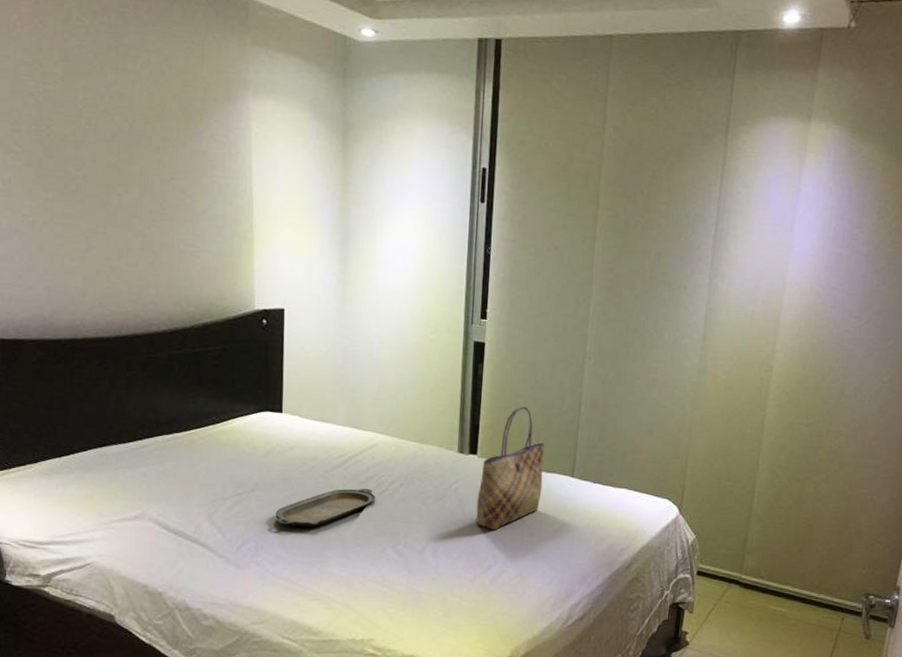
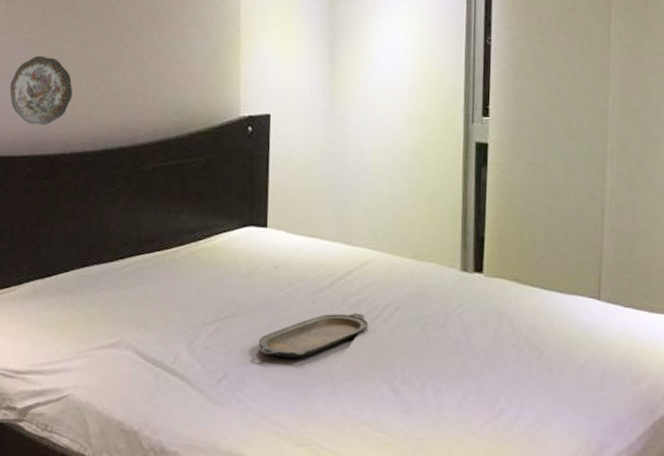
decorative plate: none [13,239,81,310] -> present [10,55,73,125]
tote bag: present [476,405,544,531] -> none [484,214,563,365]

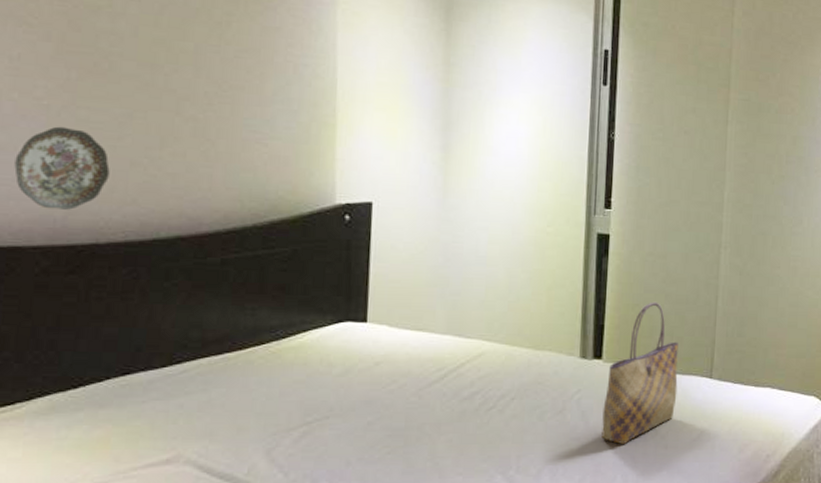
serving tray: present [258,312,368,359] -> none [355,406,481,459]
tote bag: none [484,214,563,365] -> present [601,302,678,445]

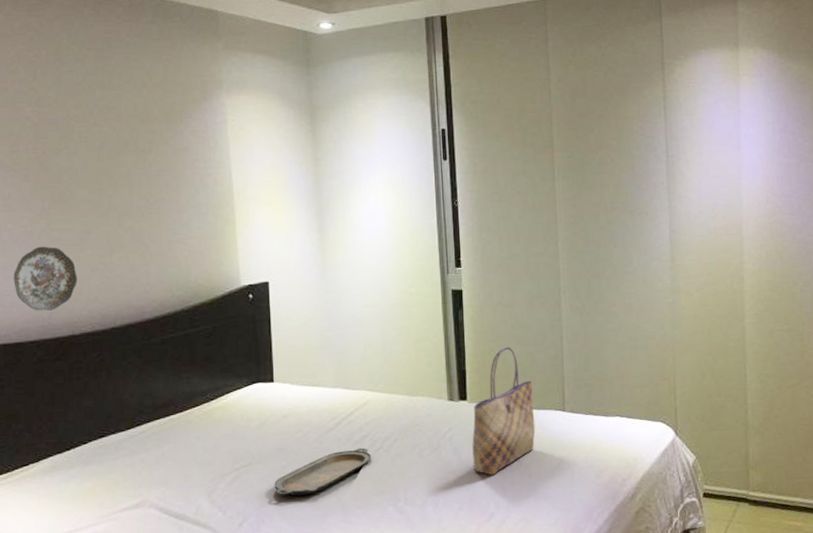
serving tray: none [355,406,481,459] -> present [274,447,371,497]

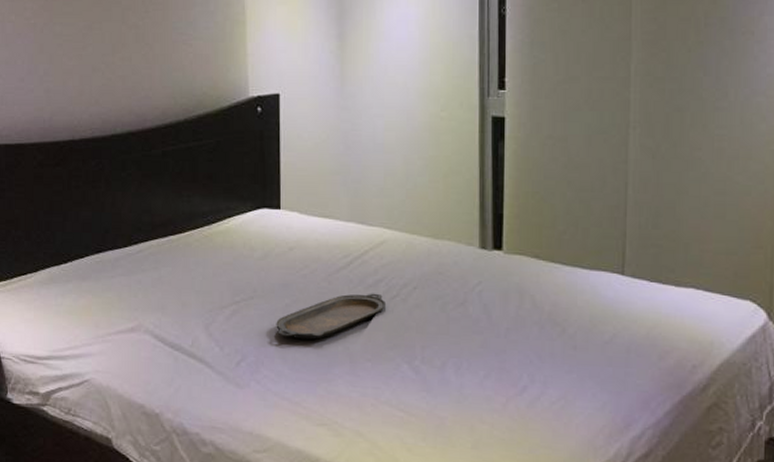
decorative plate: present [13,246,77,311] -> none [16,41,79,112]
tote bag: present [472,346,536,476] -> none [505,189,585,343]

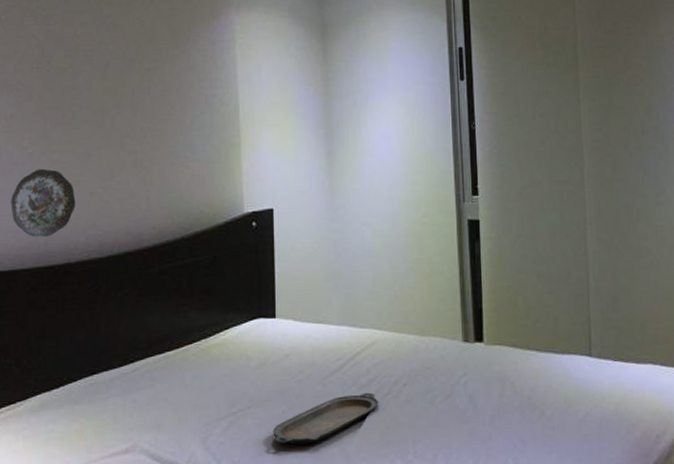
decorative plate: none [16,41,79,112] -> present [11,168,76,237]

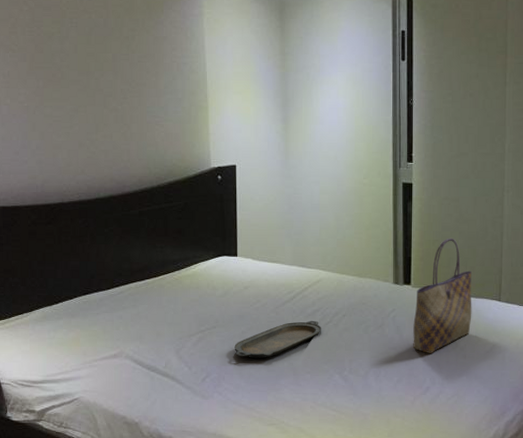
decorative plate: present [11,168,76,237] -> none [11,121,67,179]
tote bag: none [489,282,559,428] -> present [413,238,472,354]

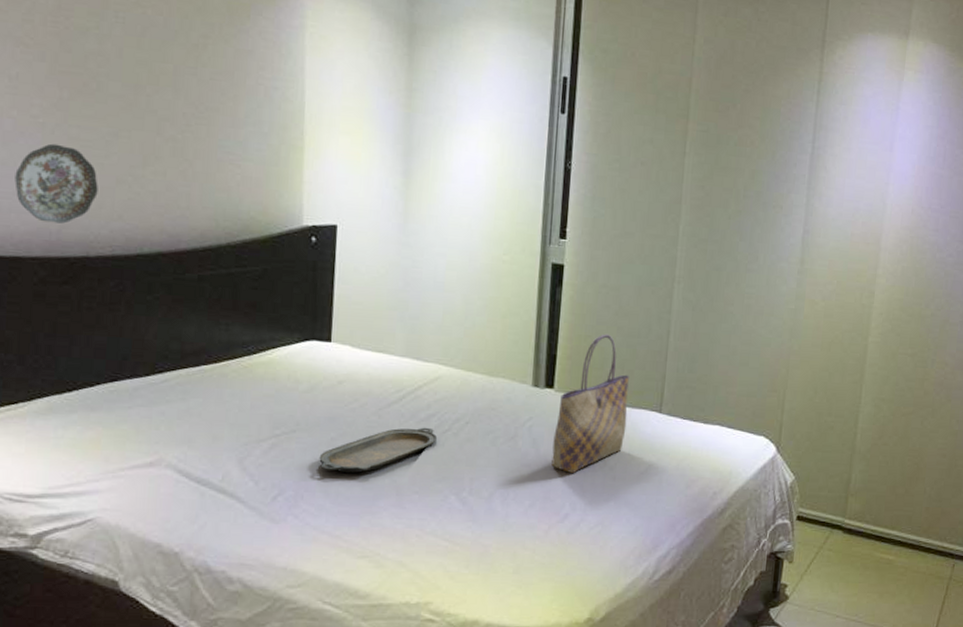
decorative plate: none [11,121,67,179] -> present [15,143,98,224]

